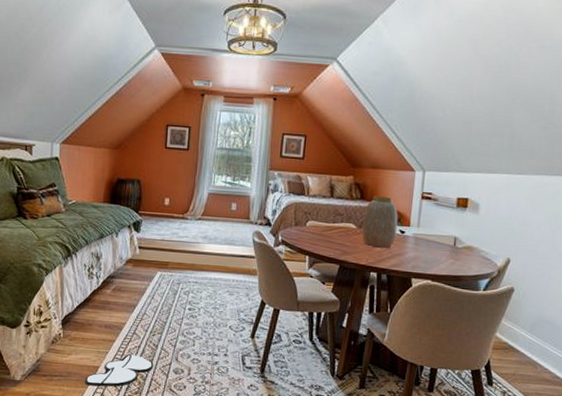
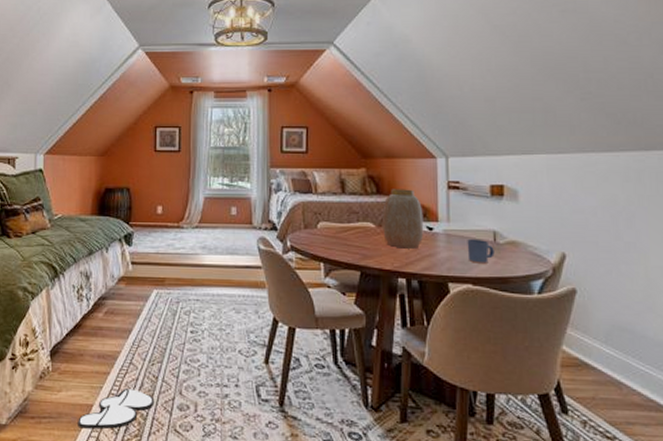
mug: none [430,242,453,264] -> present [467,238,495,263]

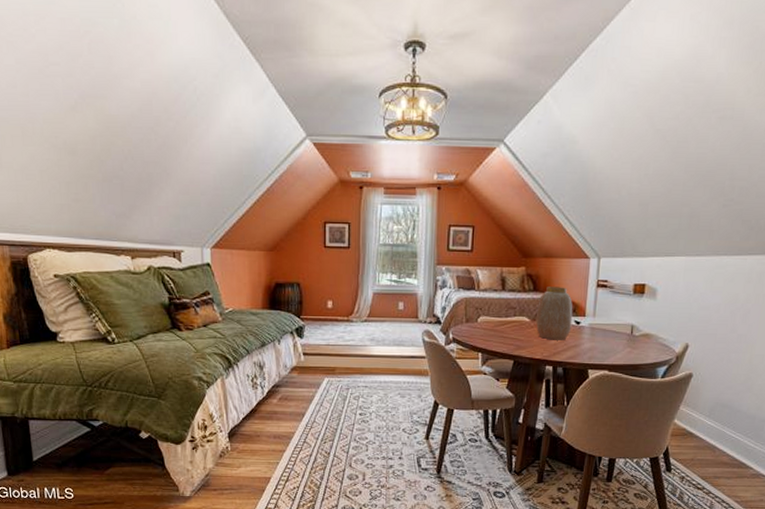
slippers: present [78,389,155,429] -> none [257,463,327,497]
mug: present [467,238,495,263] -> none [607,331,630,353]

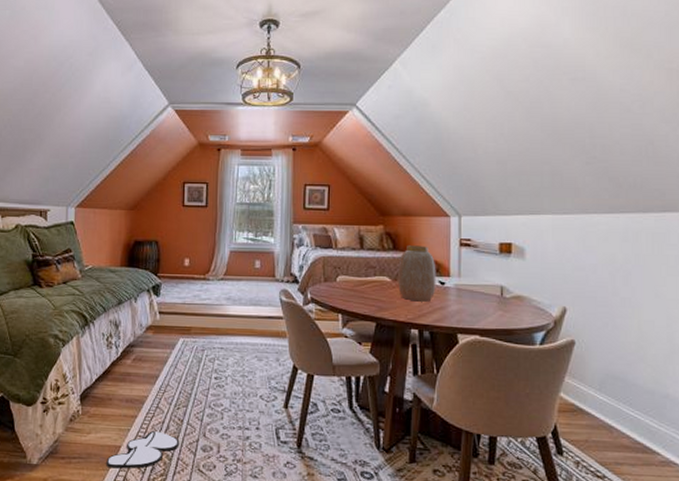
slippers: none [257,463,327,497] -> present [106,431,180,469]

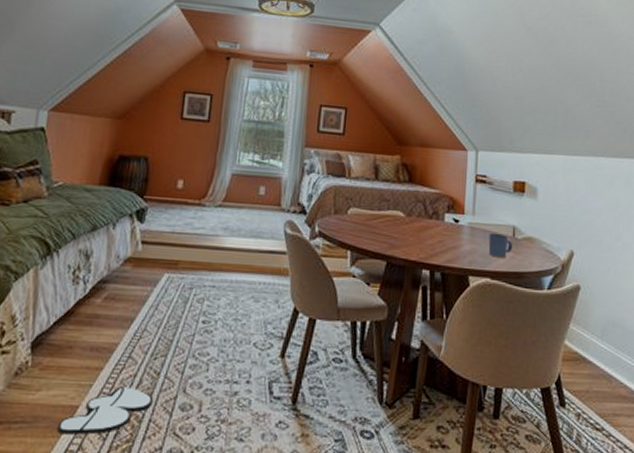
vase: present [398,245,436,302] -> none [411,178,451,240]
mug: none [476,293,501,316] -> present [488,232,513,258]

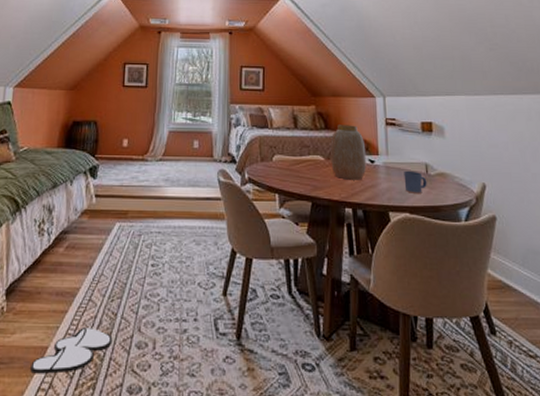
vase: none [411,178,451,240] -> present [330,125,367,180]

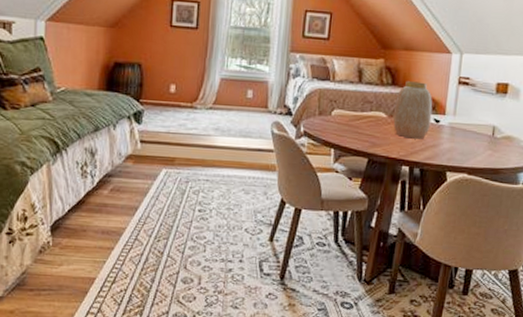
slippers: present [30,328,113,374] -> none [79,263,159,301]
mug: present [404,170,427,193] -> none [467,132,492,155]

